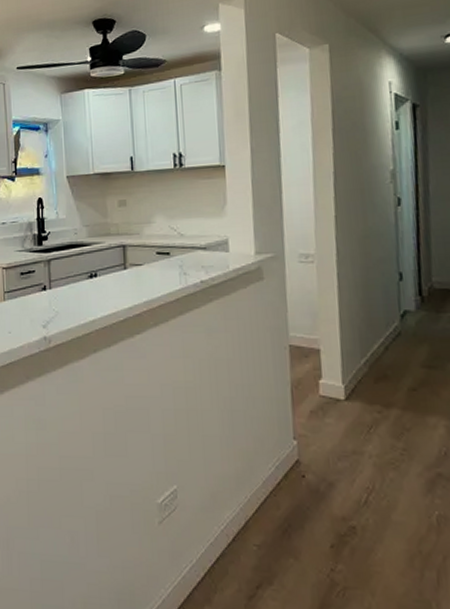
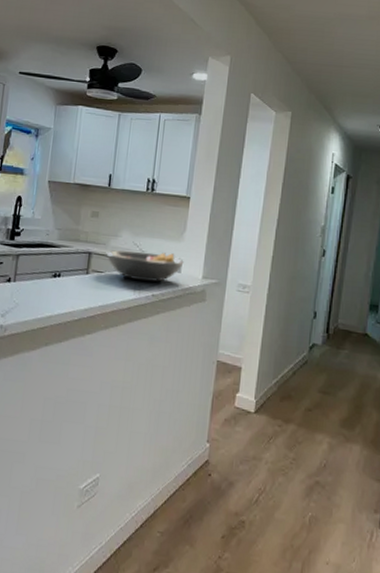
fruit bowl: none [141,232,231,268] -> present [106,250,184,282]

